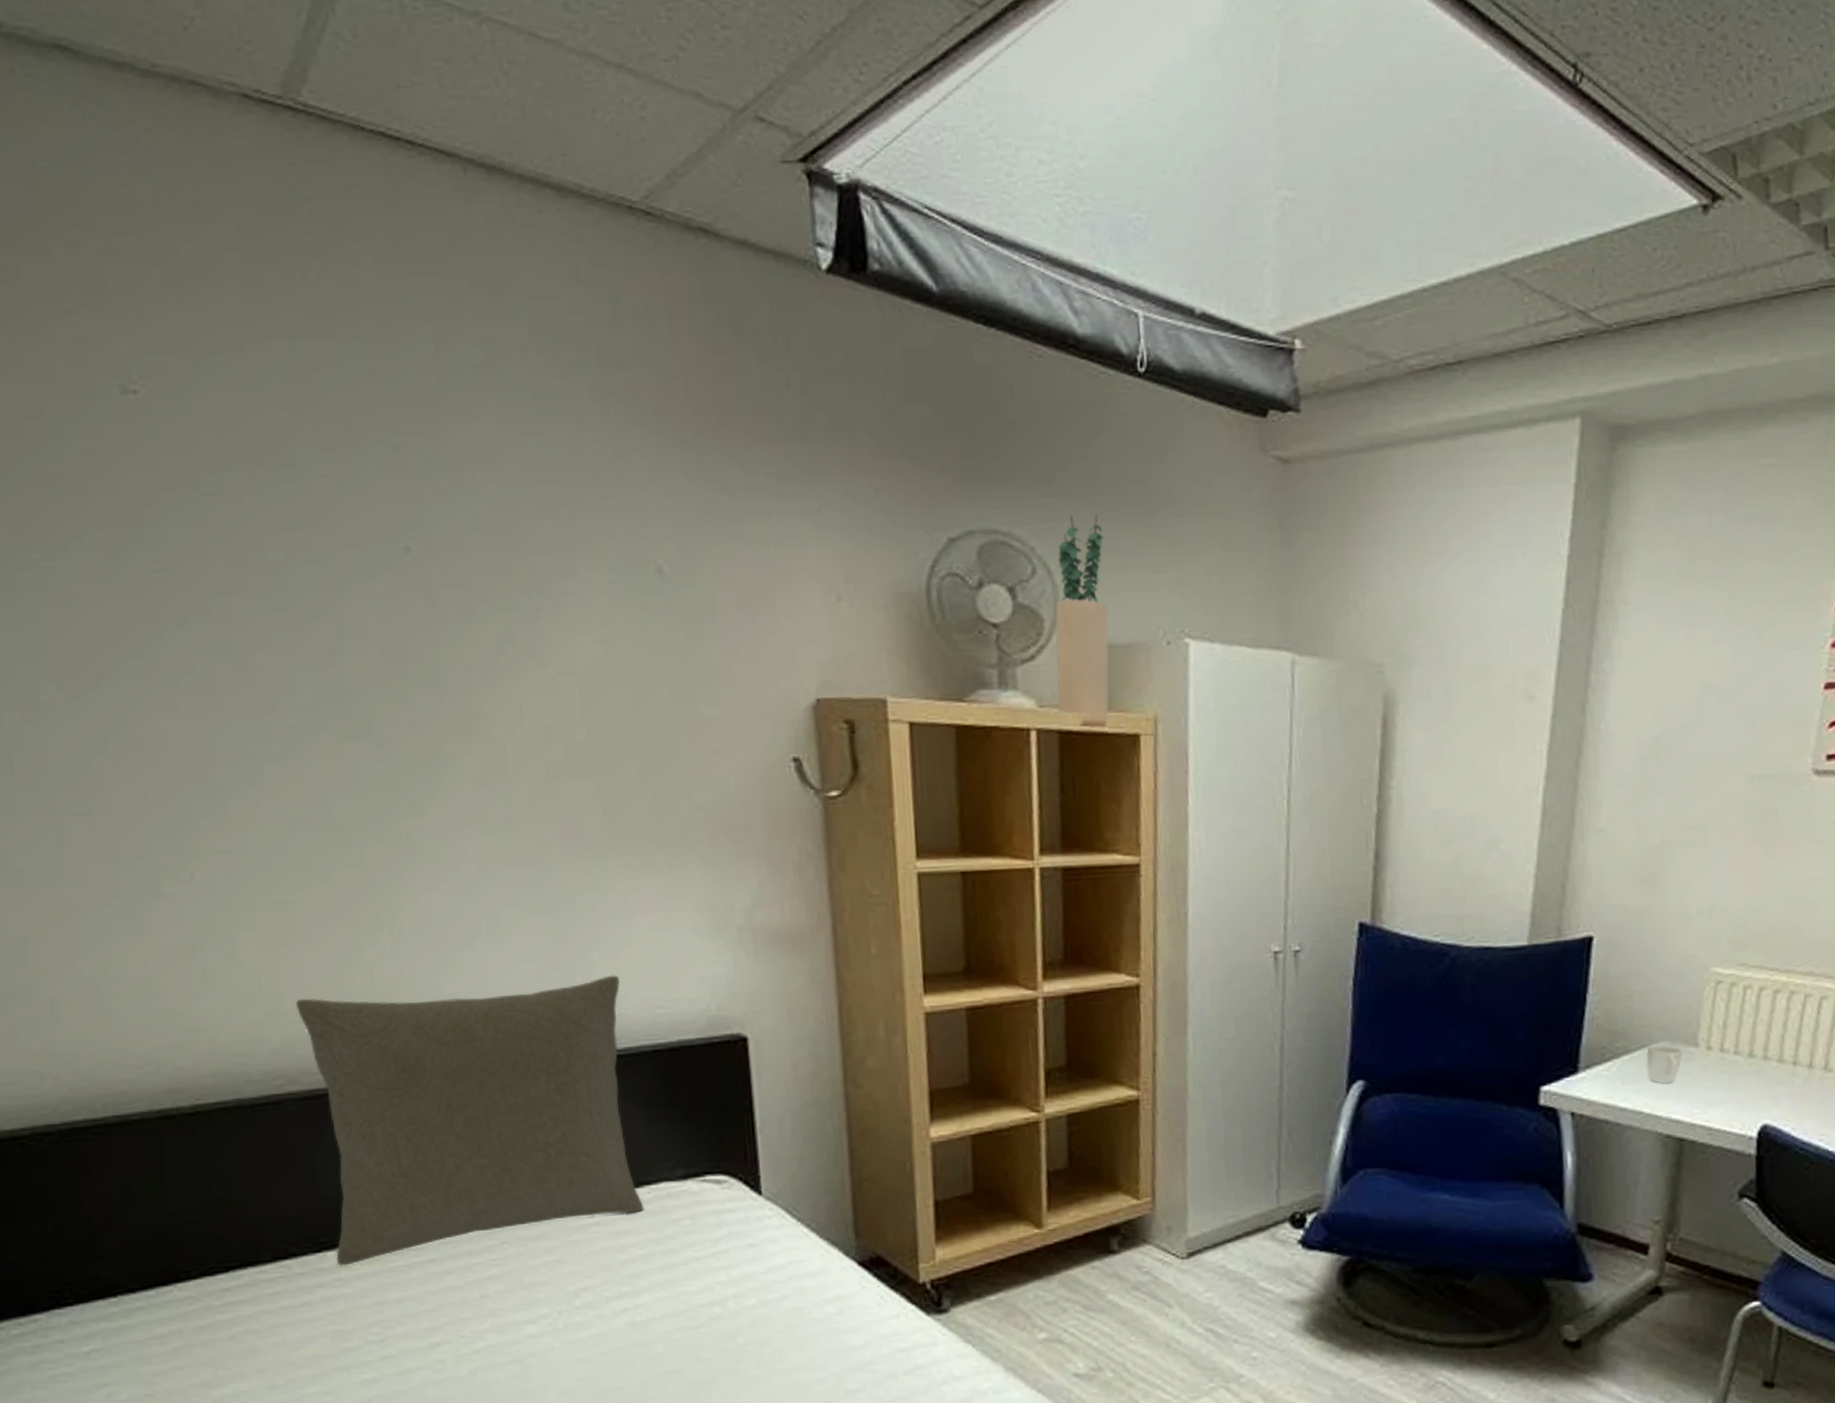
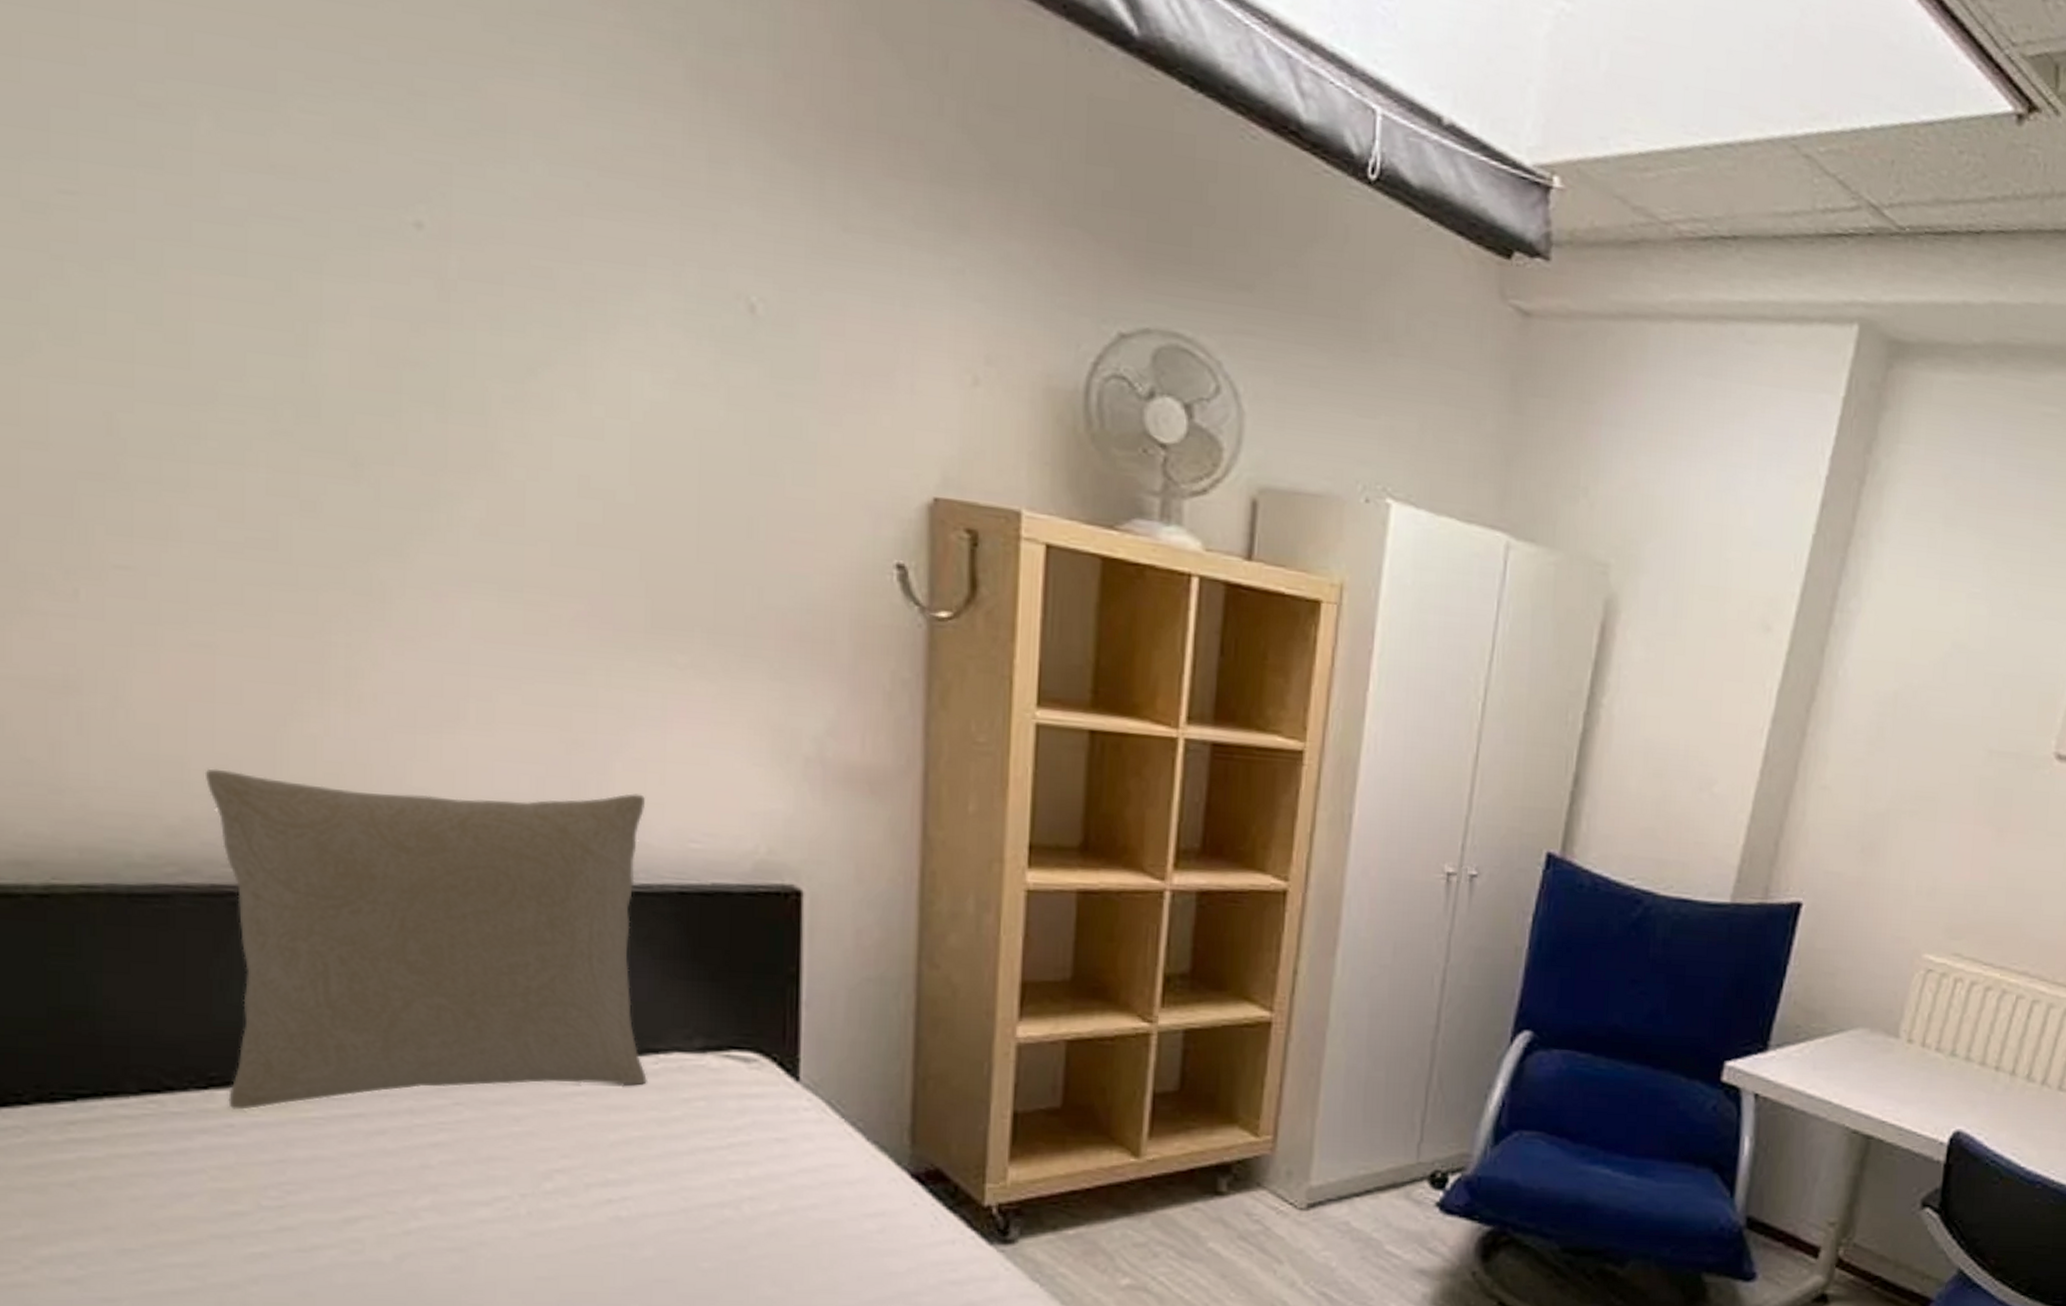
vase: present [1055,513,1109,728] -> none [1226,331,1305,586]
mug: present [1645,1044,1683,1084] -> none [1840,1030,1882,1074]

